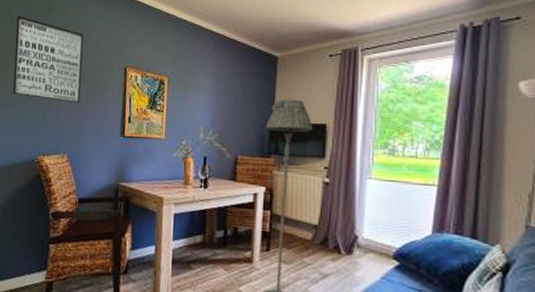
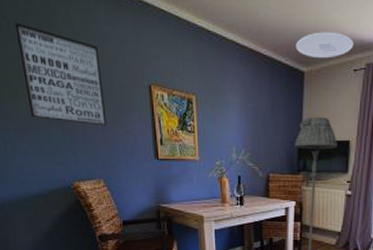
ceiling light: none [269,21,329,44] -> present [296,31,354,57]

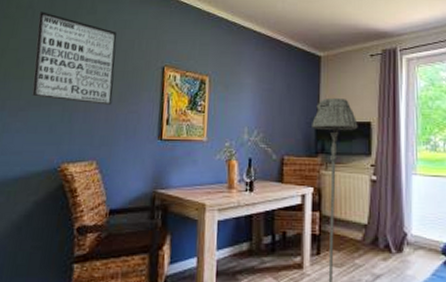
ceiling light: present [296,31,354,57] -> none [312,22,368,44]

